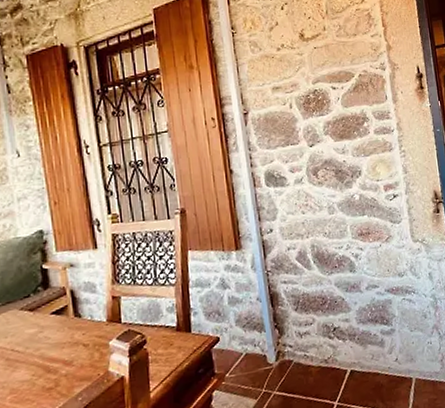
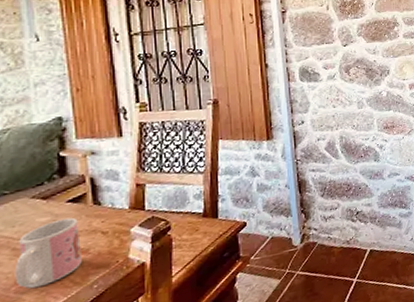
mug: none [8,329,67,399] -> present [14,217,82,289]

